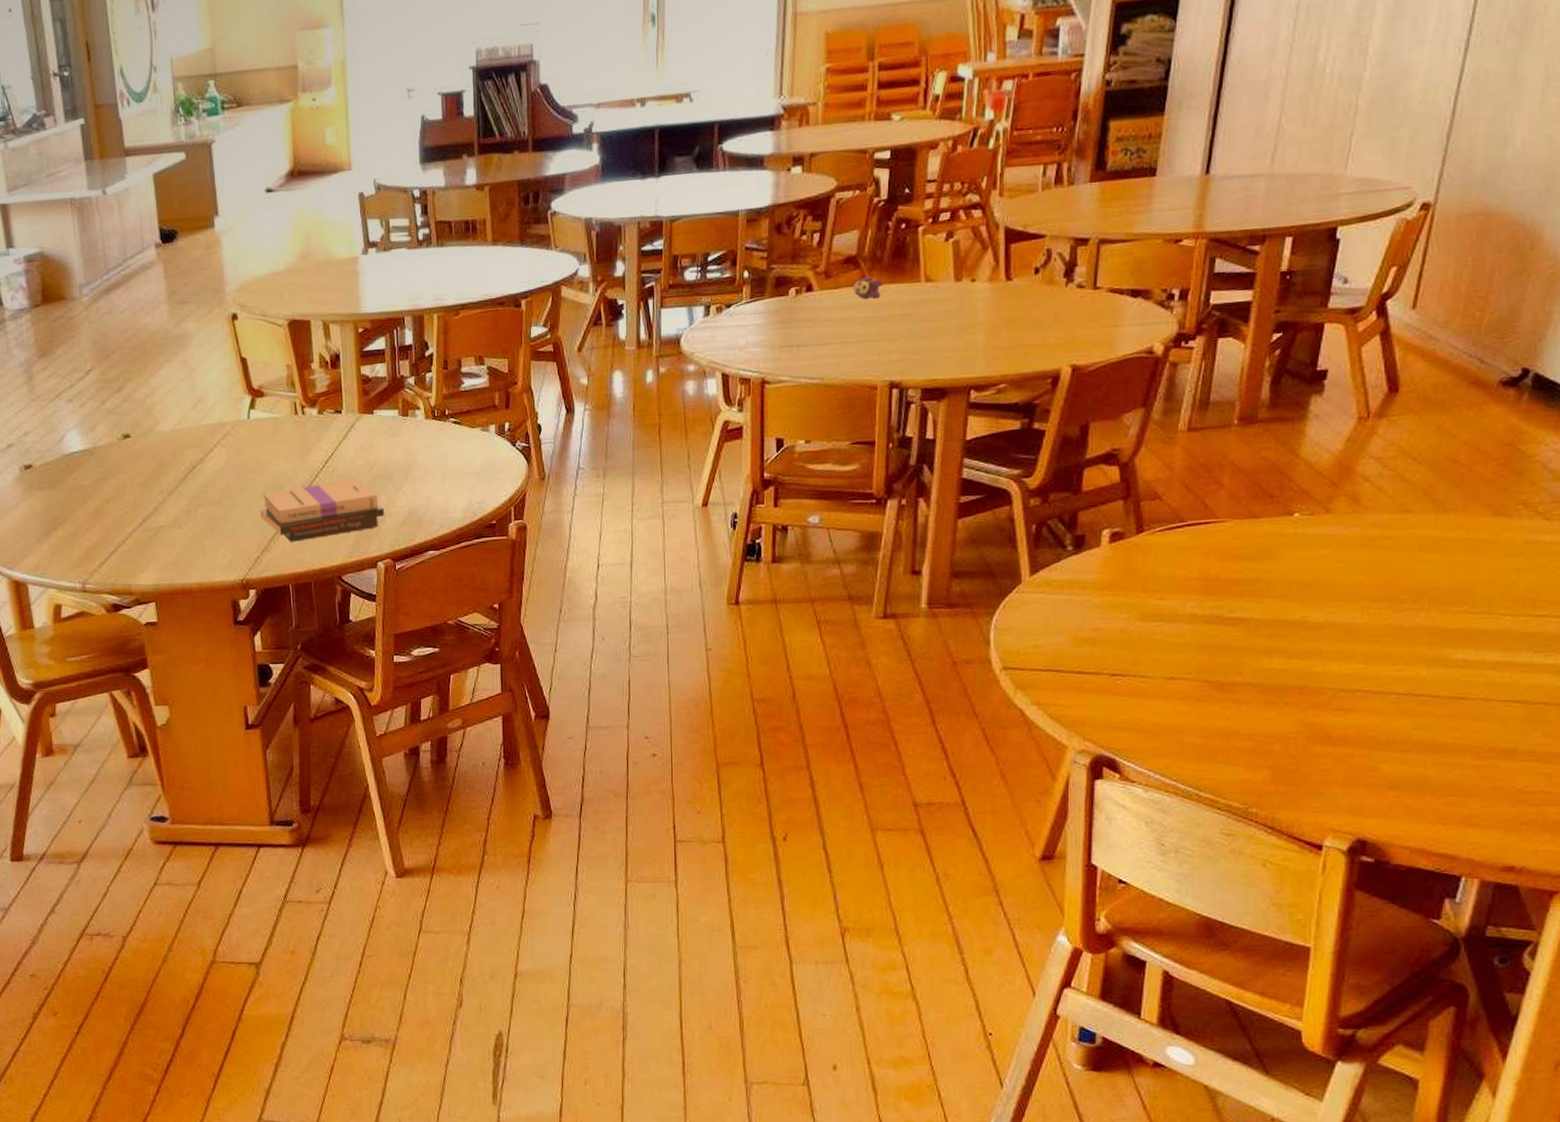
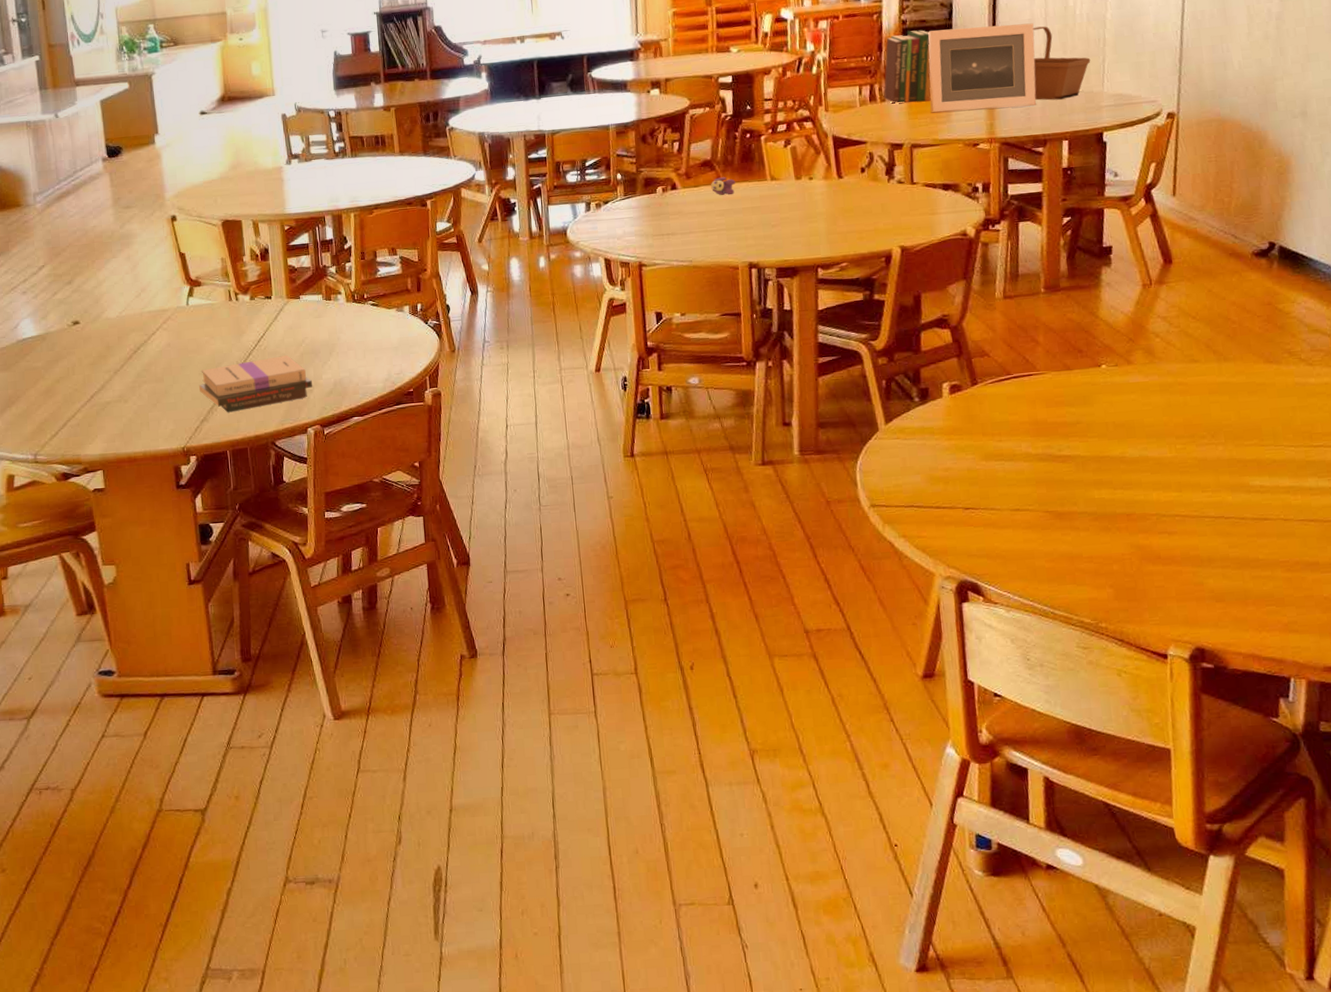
books: none [1073,93,1138,188] -> present [884,30,932,104]
picture frame: none [1127,85,1270,200] -> present [927,23,1036,113]
basket: none [1259,89,1335,186] -> present [1033,26,1091,101]

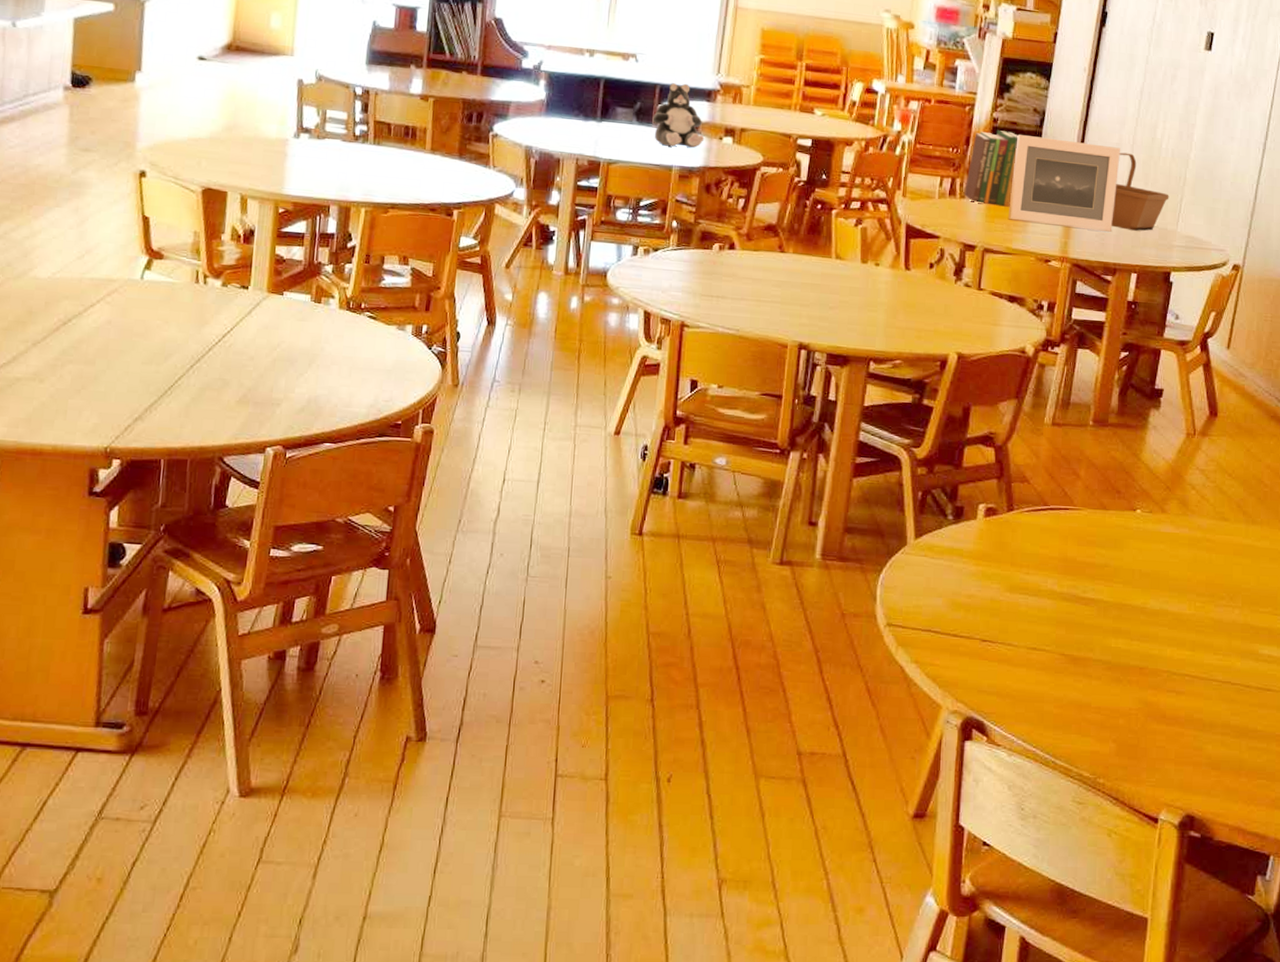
books: present [198,355,313,413] -> none [138,357,282,415]
plush toy: none [584,48,634,109] -> present [652,83,705,148]
toy animal: present [710,177,736,195] -> none [771,245,799,266]

